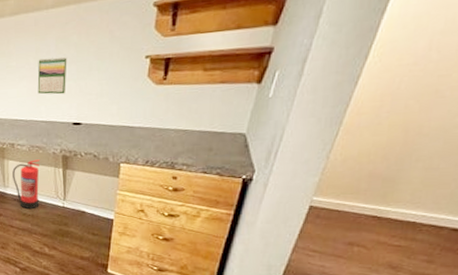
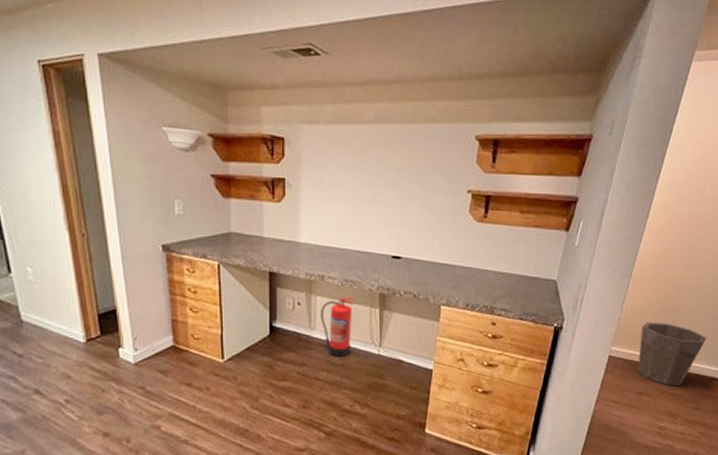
calendar: present [37,57,67,95] -> none [354,179,388,222]
waste bin: none [347,170,450,237] -> present [638,322,707,386]

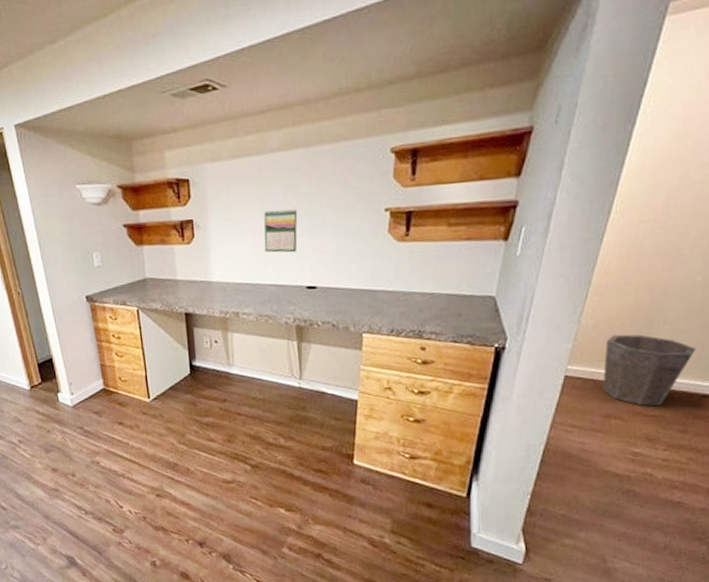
fire extinguisher: present [321,297,355,356] -> none [238,331,271,391]
calendar: none [354,179,388,222] -> present [264,208,298,253]

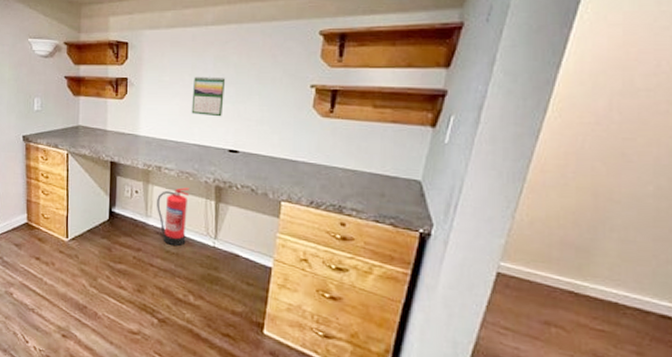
fire extinguisher: none [238,331,271,391] -> present [157,187,190,246]
waste bin: present [603,334,696,407] -> none [541,235,650,321]

